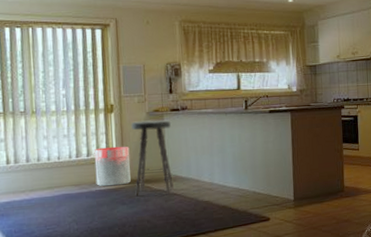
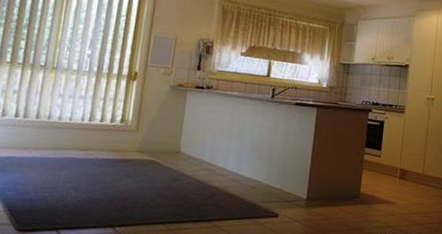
trash can: present [94,146,131,187] -> none [104,114,146,157]
music stool: present [130,120,174,196] -> none [143,93,194,174]

